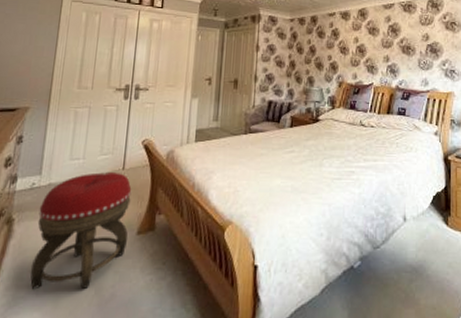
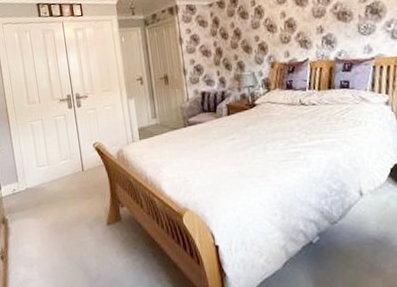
footstool: present [30,171,132,290] -> none [24,173,101,273]

